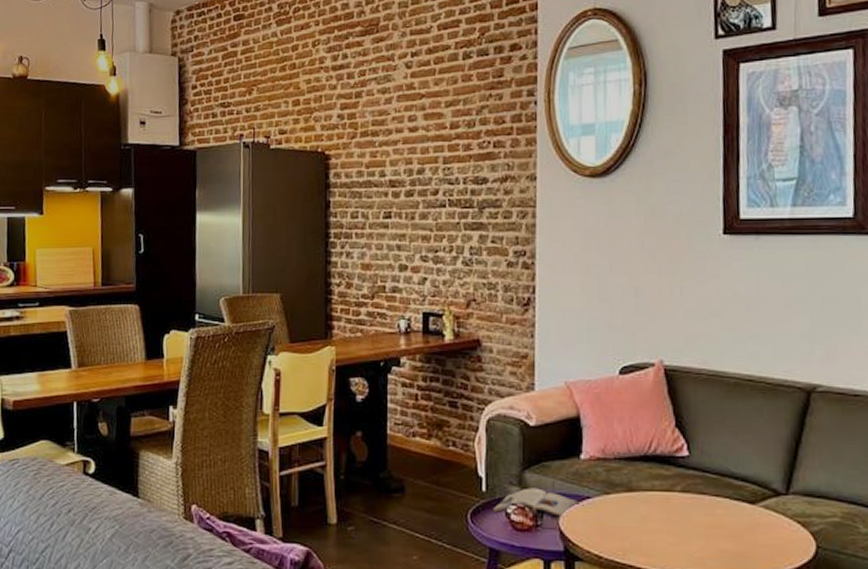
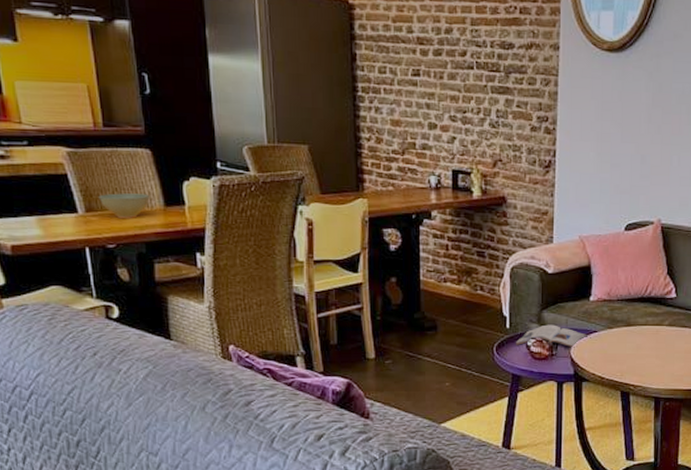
bowl: none [90,348,134,373] -> present [98,193,150,219]

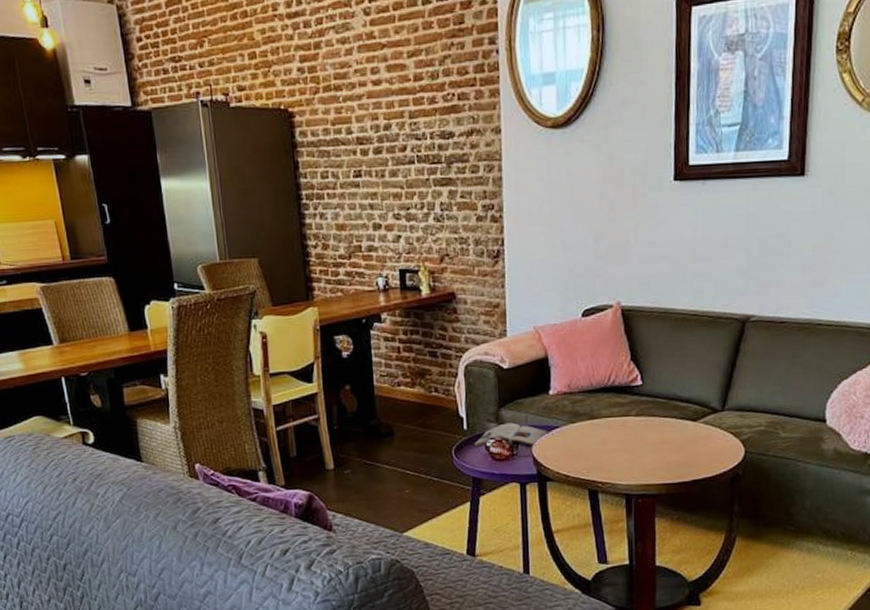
bowl: present [98,193,150,219] -> none [70,321,116,347]

